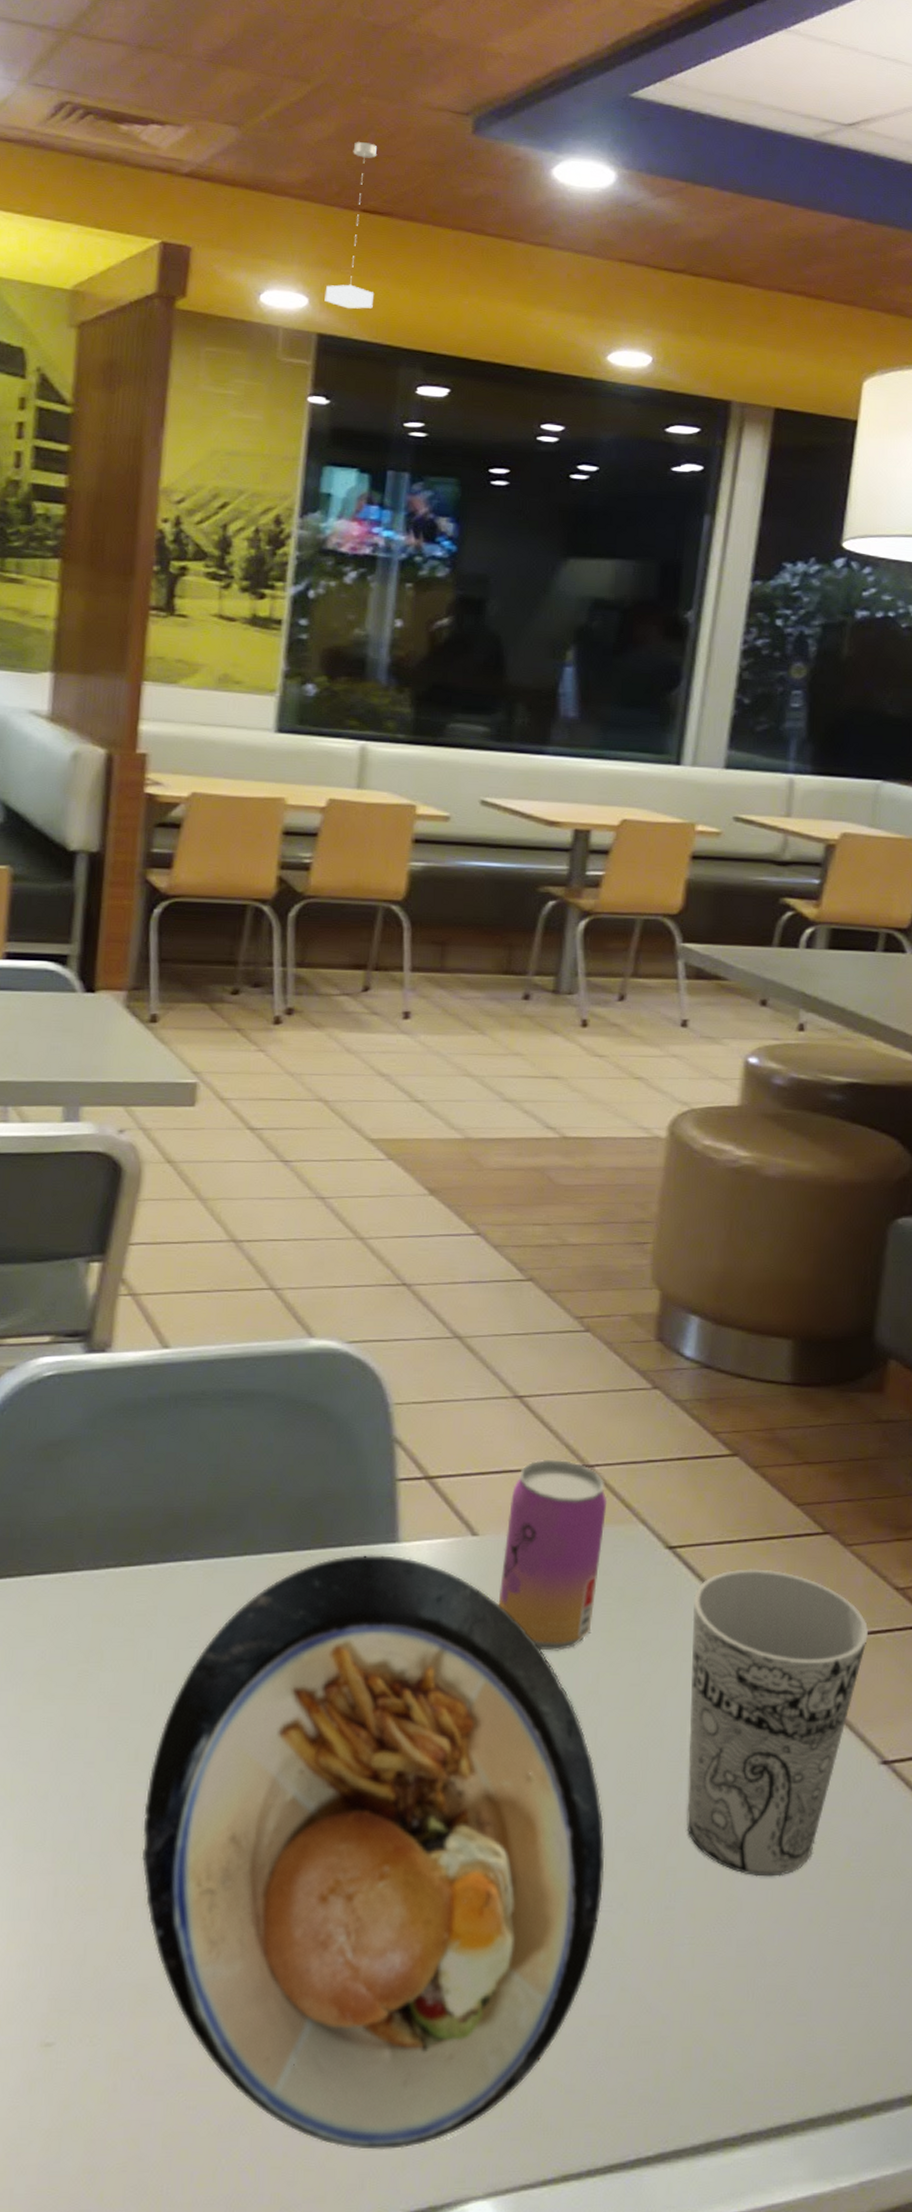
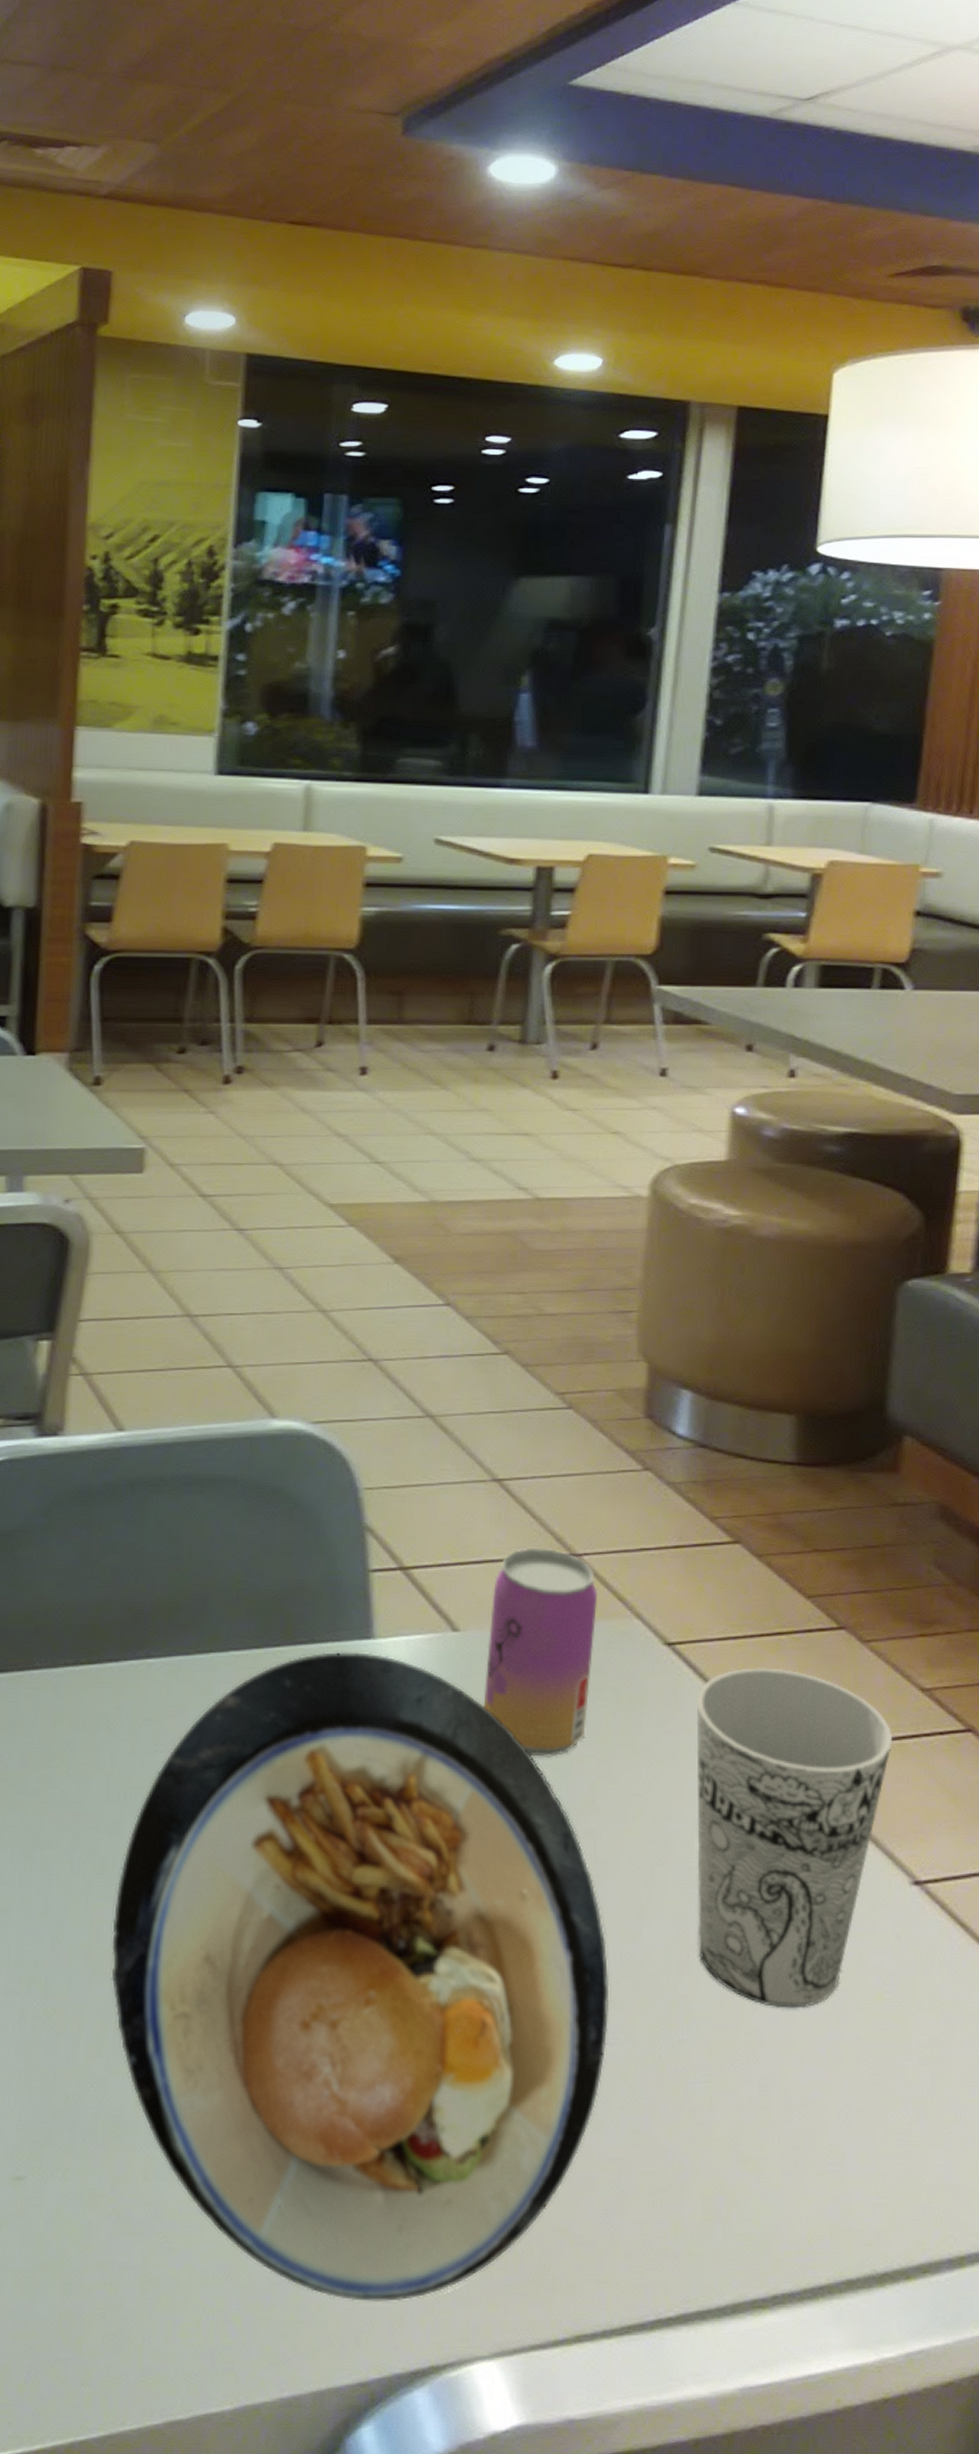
pendant lamp: present [324,142,377,309] -> none [252,151,305,326]

